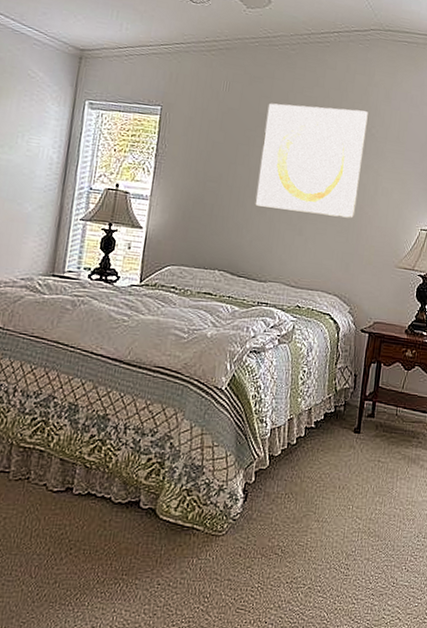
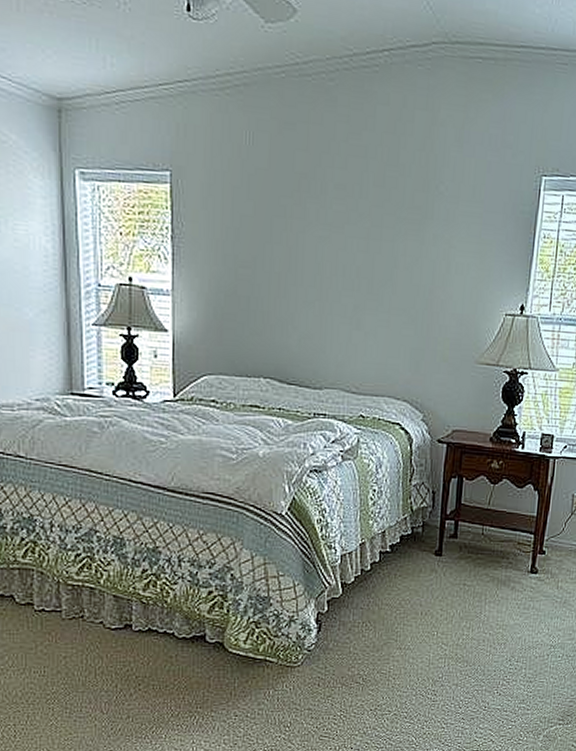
wall art: present [255,103,368,219] -> none [300,157,434,305]

